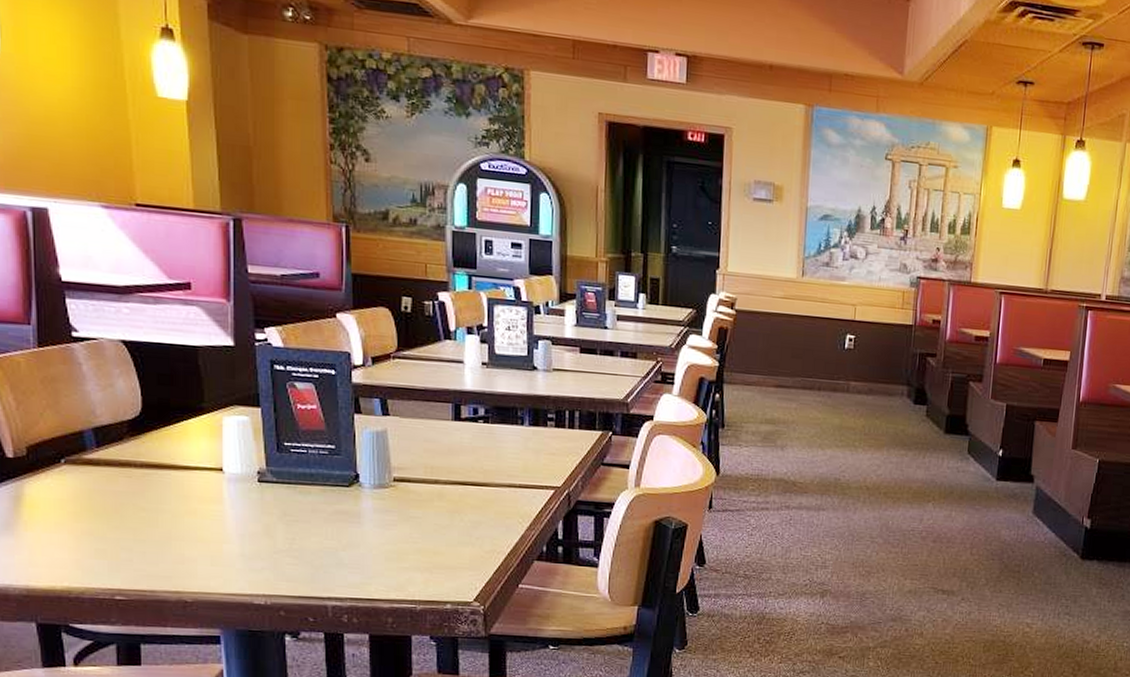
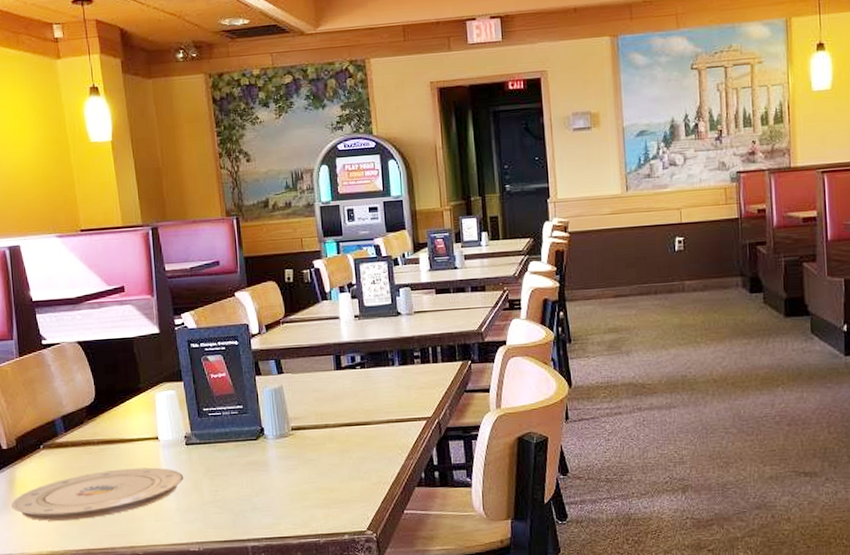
plate: none [14,499,253,554] -> present [10,467,184,521]

